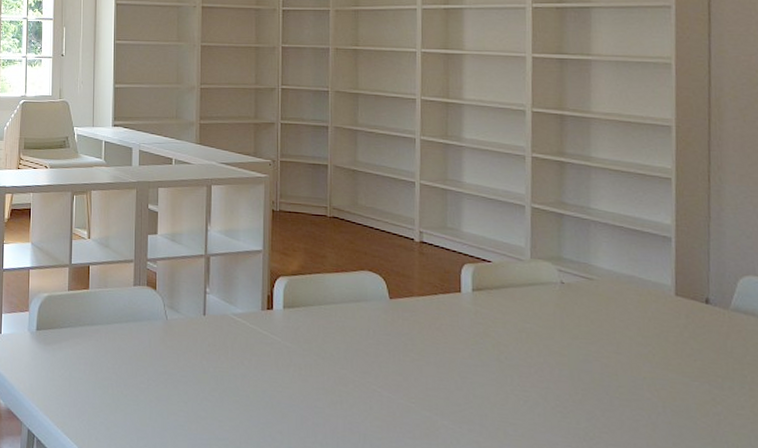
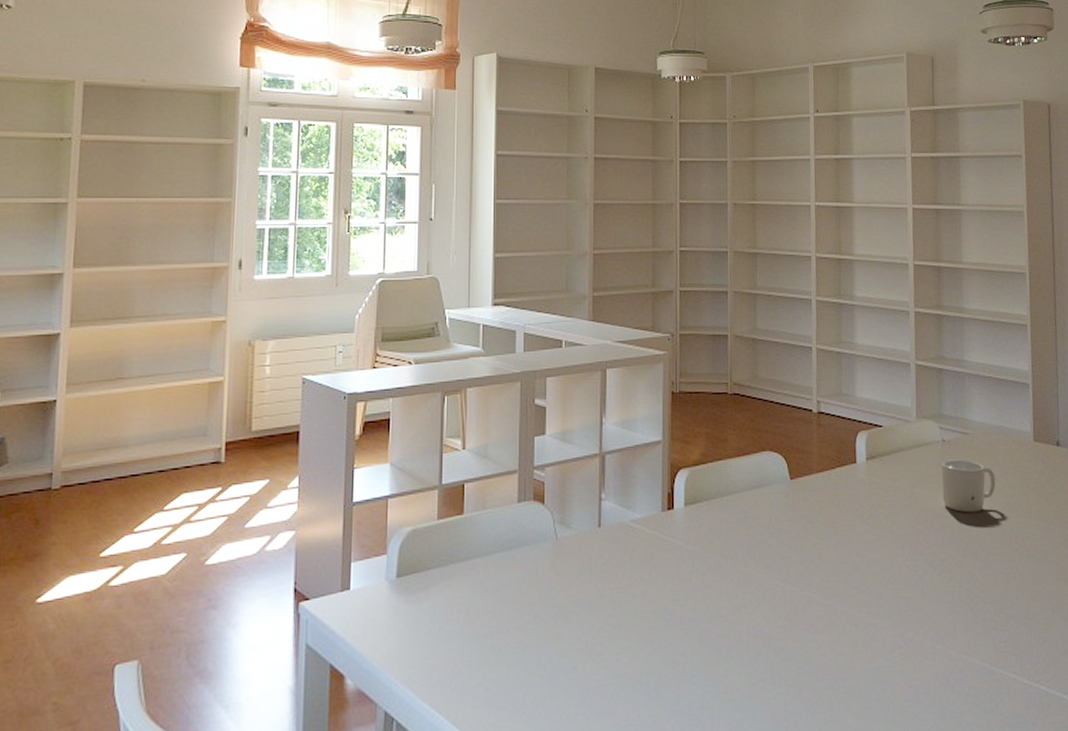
mug: none [559,301,625,356] -> present [941,459,996,513]

